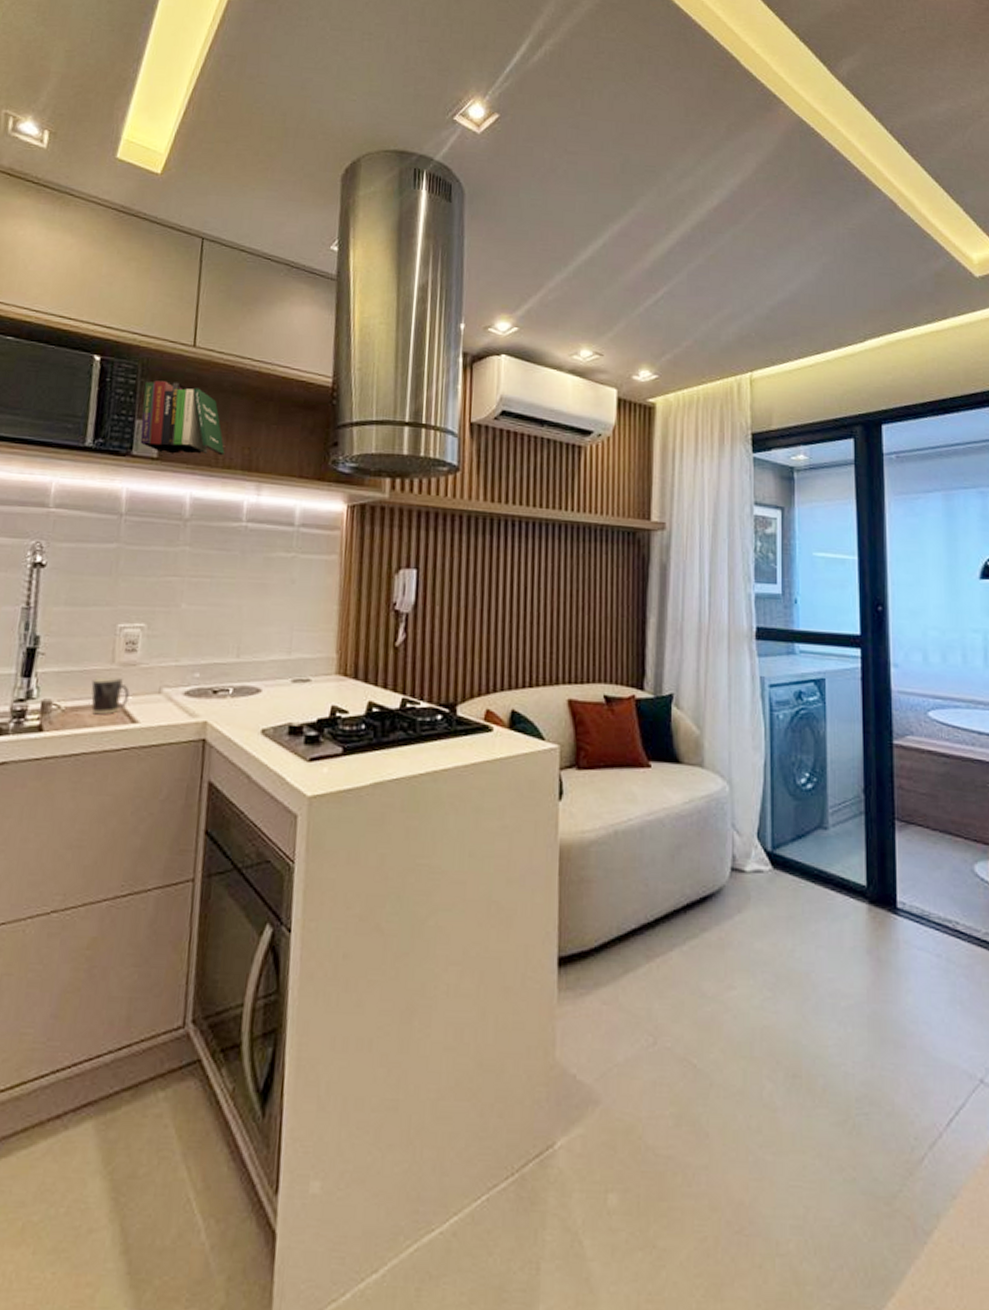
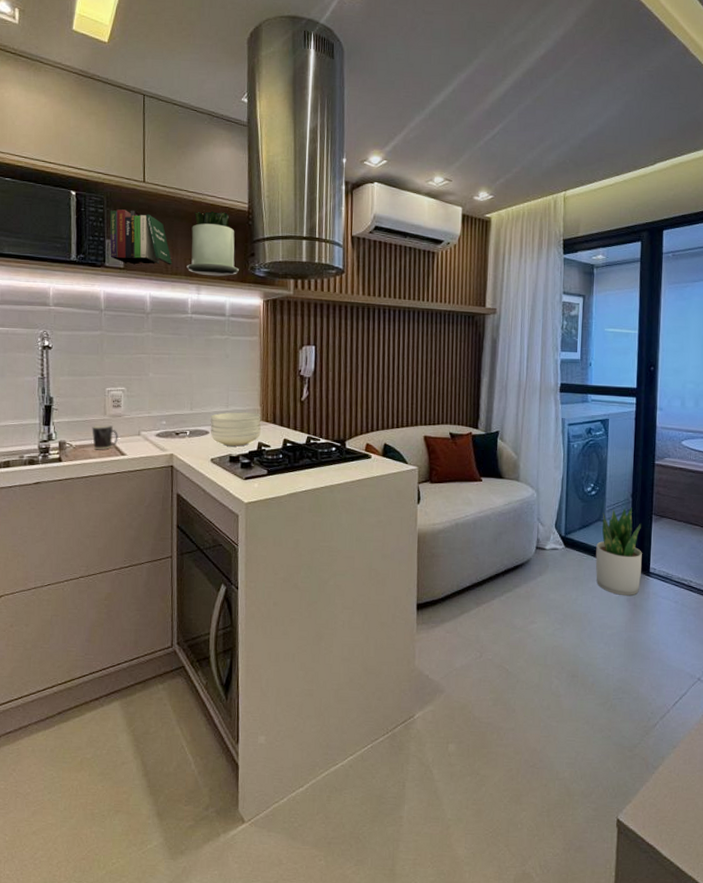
planter: none [244,384,316,472] -> present [187,210,239,277]
bowl: none [262,661,338,712] -> present [210,412,261,447]
planter: none [818,808,885,946] -> present [595,507,642,596]

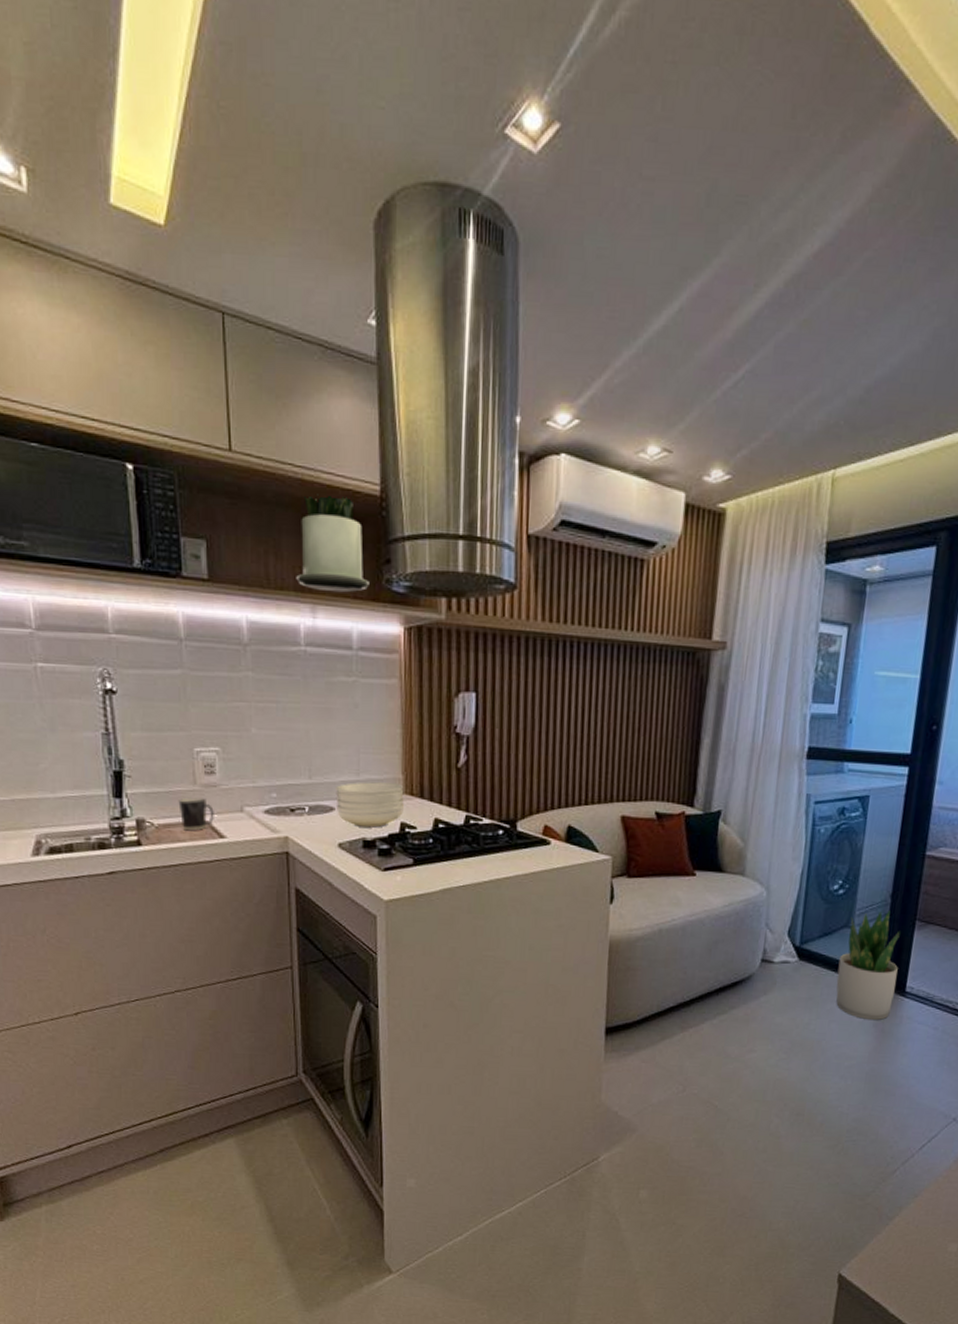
books: present [109,209,172,265] -> none [183,492,276,576]

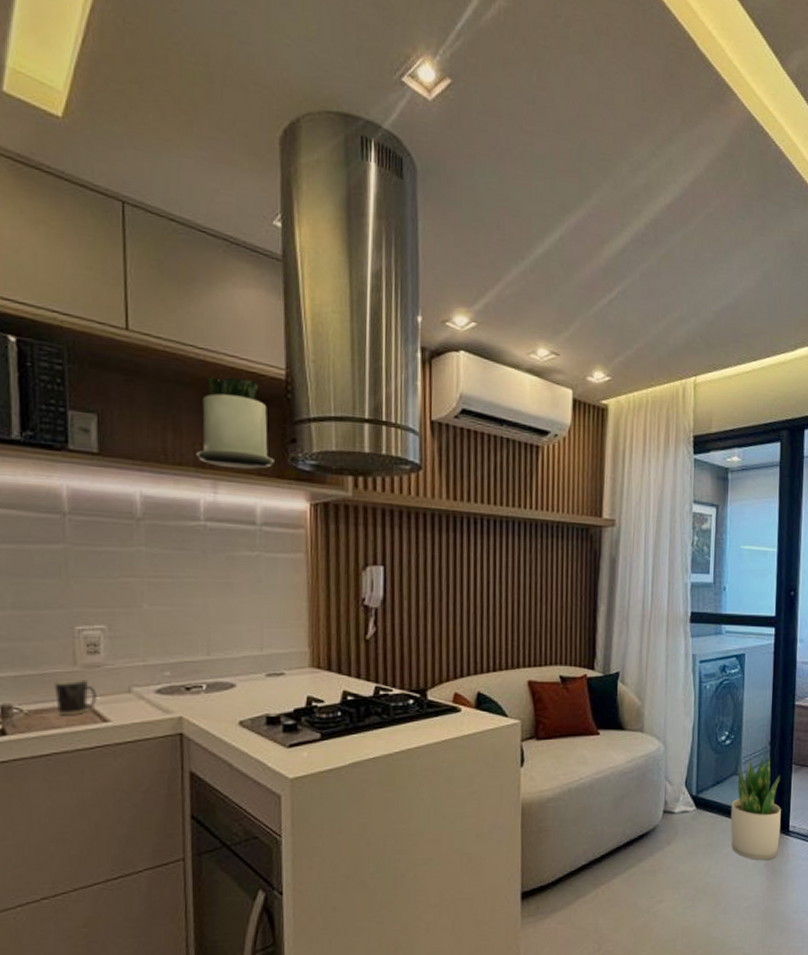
bowl: present [335,782,404,828] -> none [236,656,311,703]

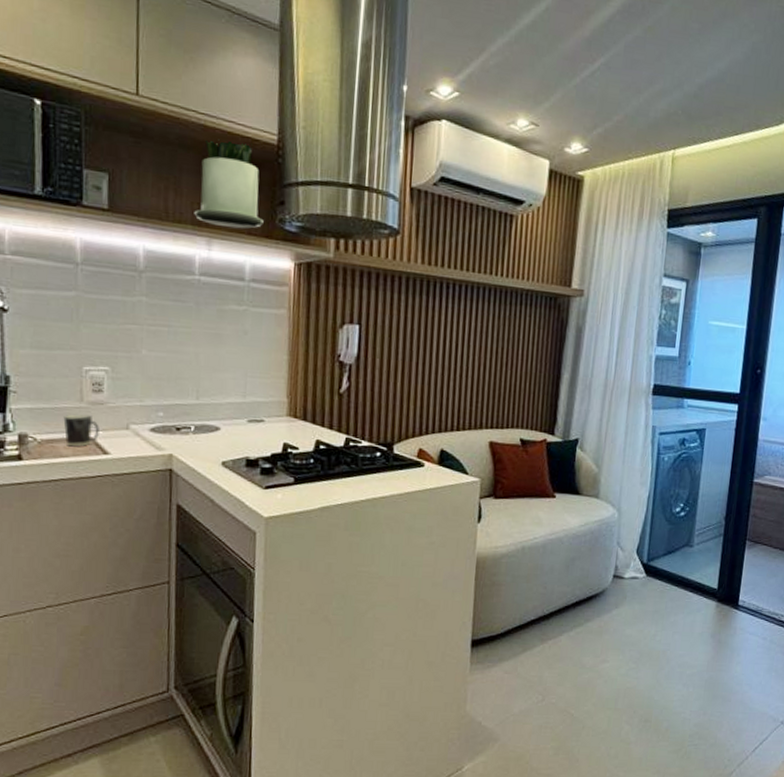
planter: present [730,757,781,861] -> none [678,531,733,632]

